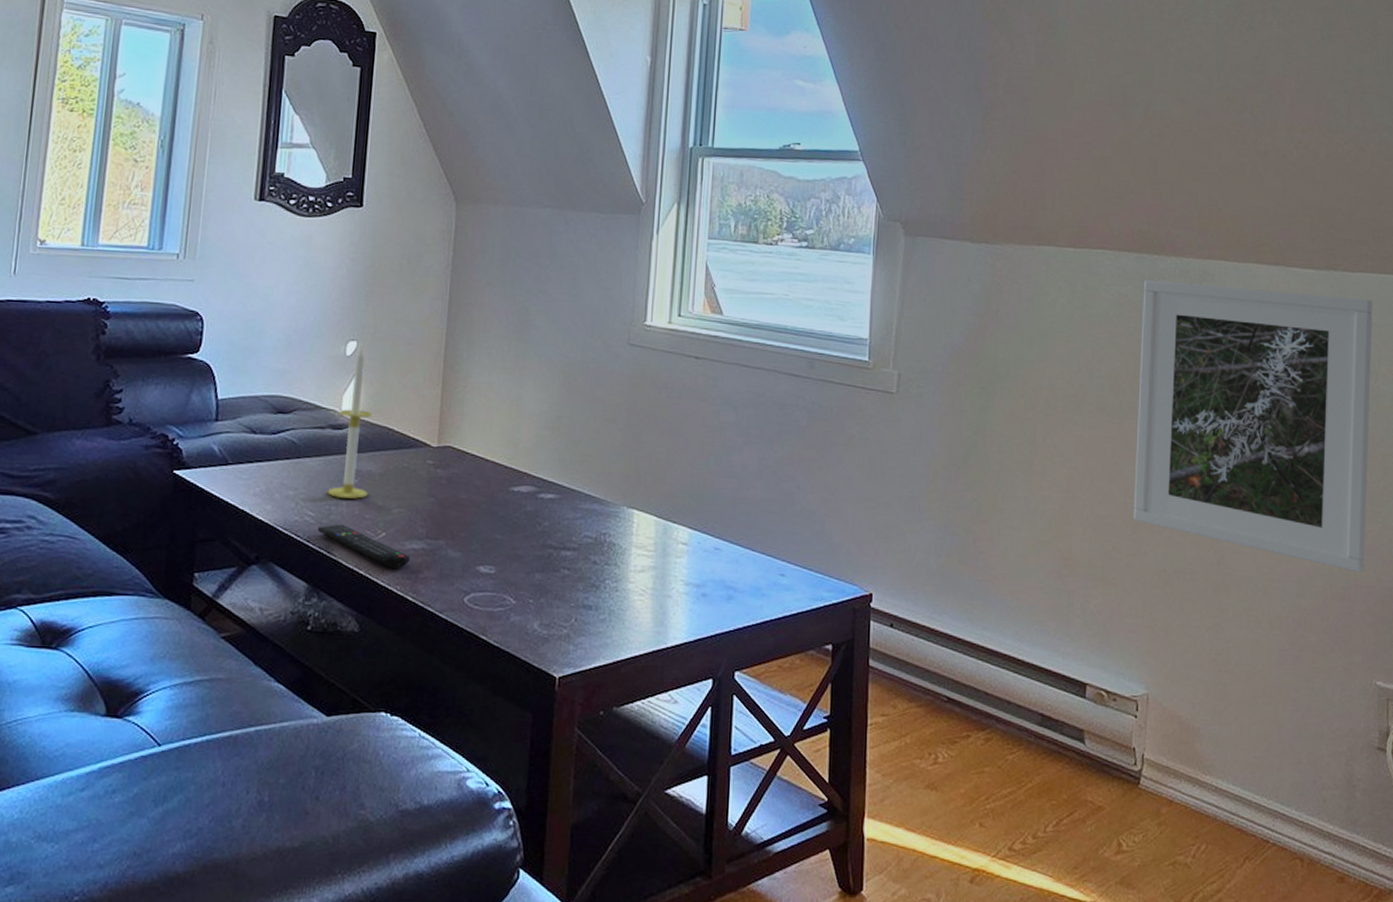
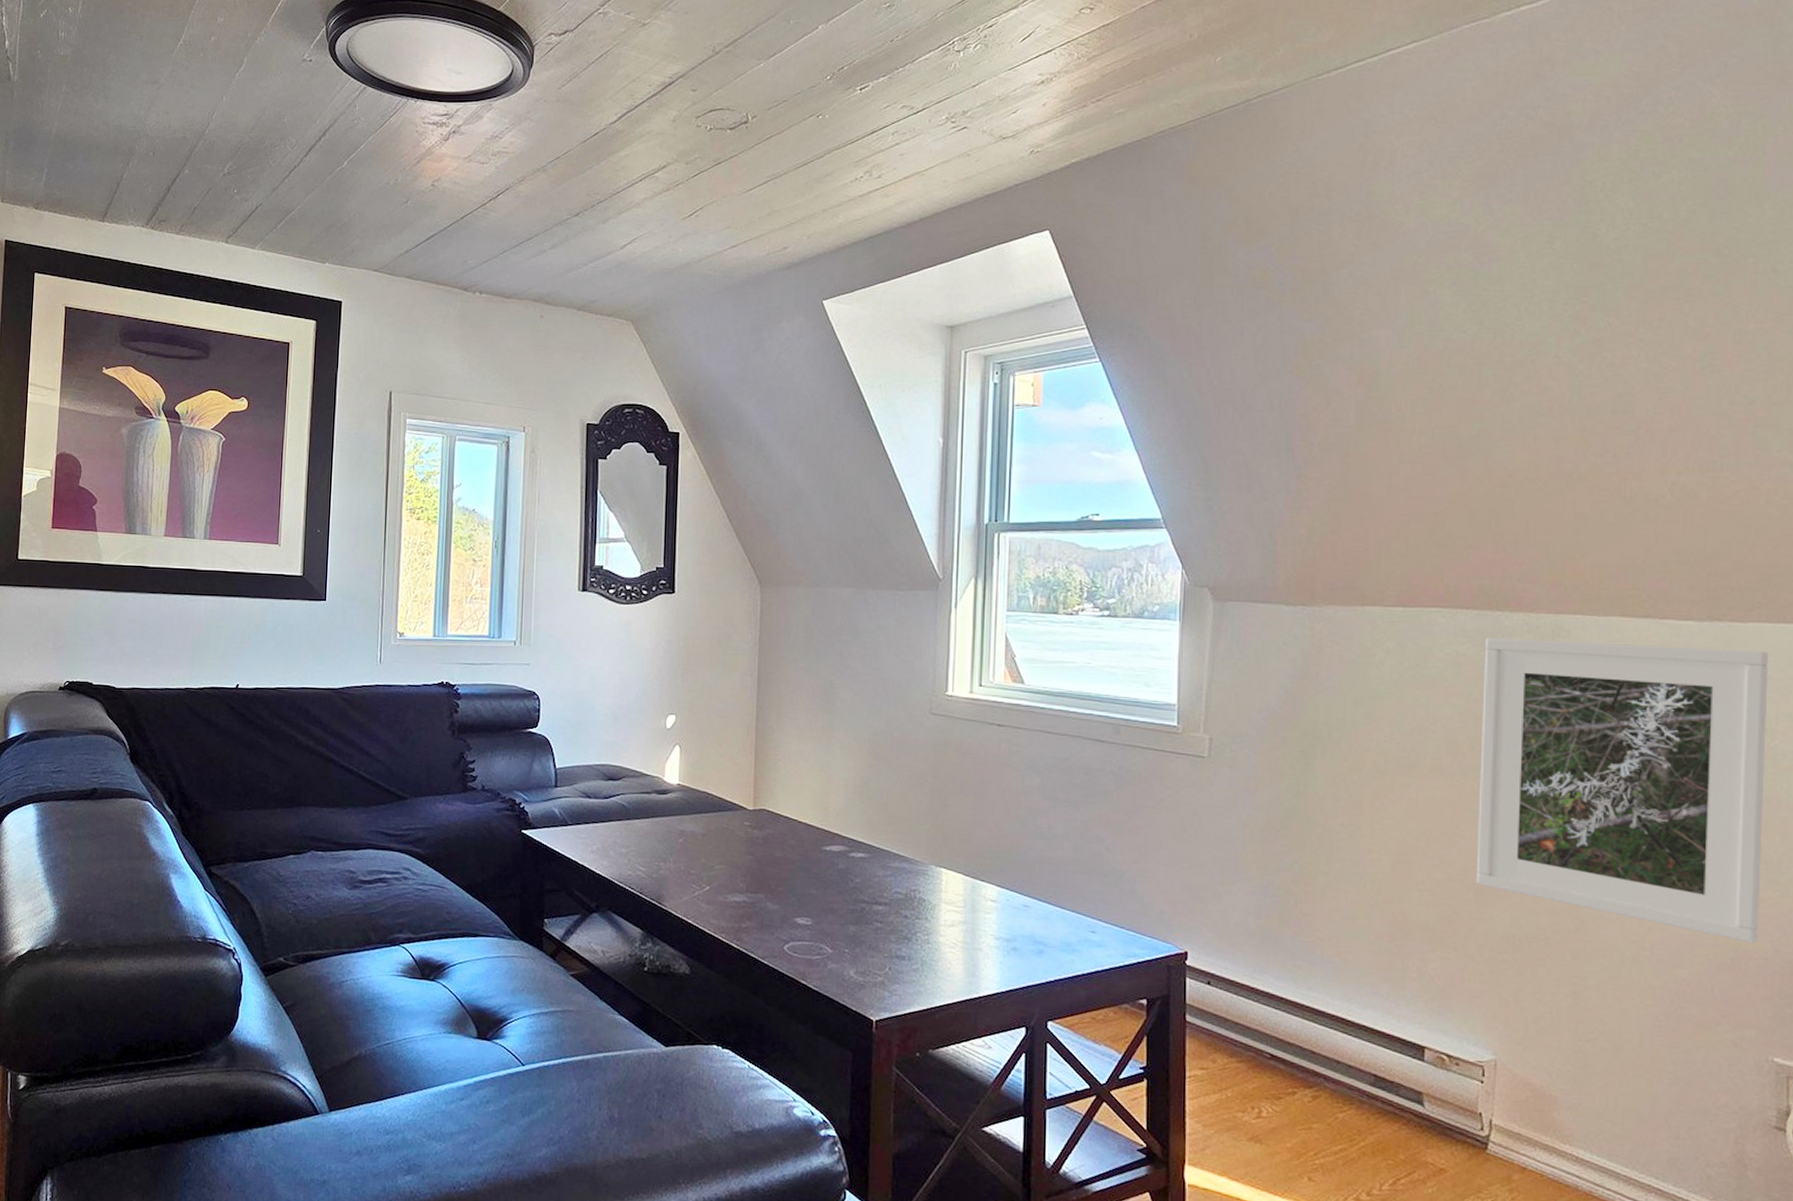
remote control: present [317,524,411,568] -> none [648,878,733,918]
candle: present [327,345,372,499] -> none [656,719,692,856]

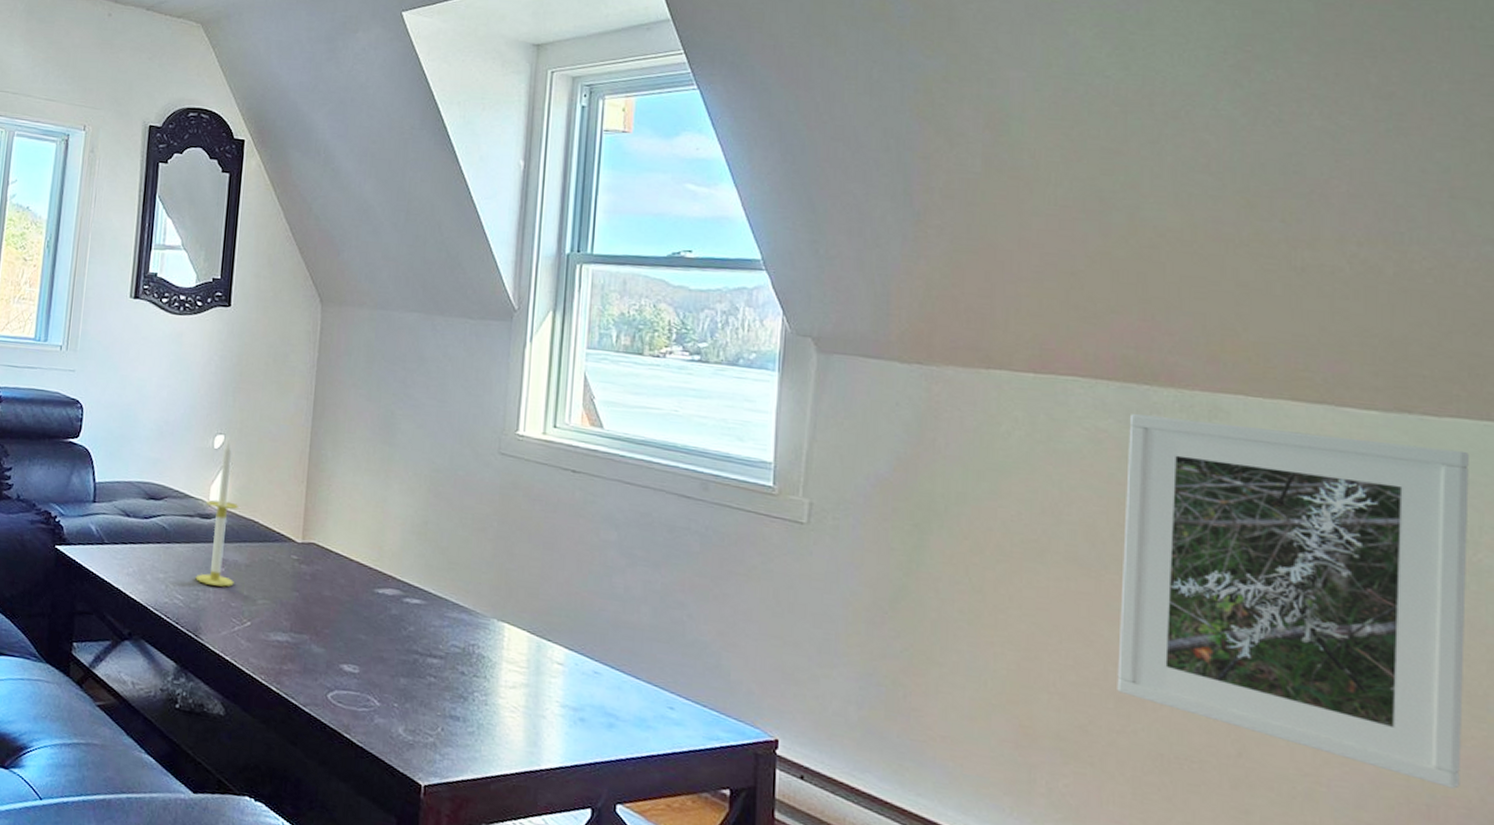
candle: none [656,719,692,856] -> present [195,439,238,587]

